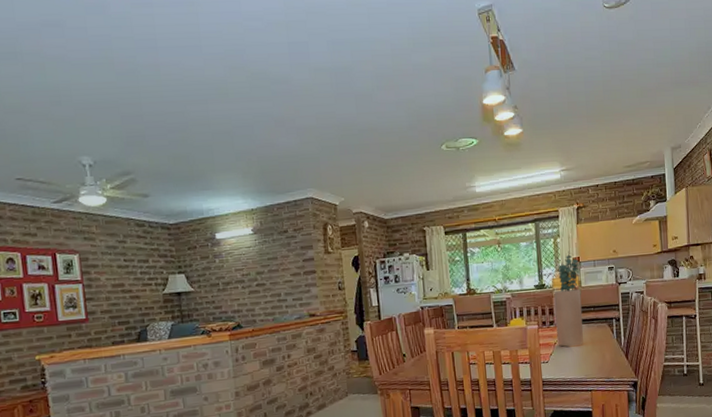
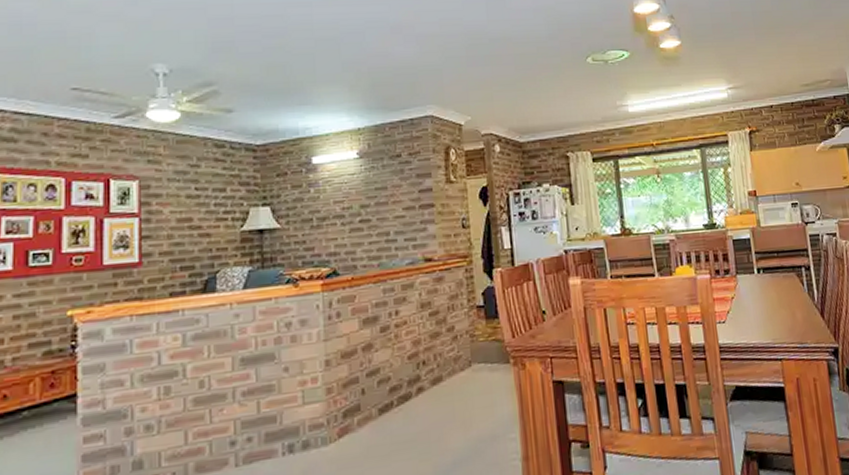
vase: present [554,251,584,347] -> none [727,182,768,303]

